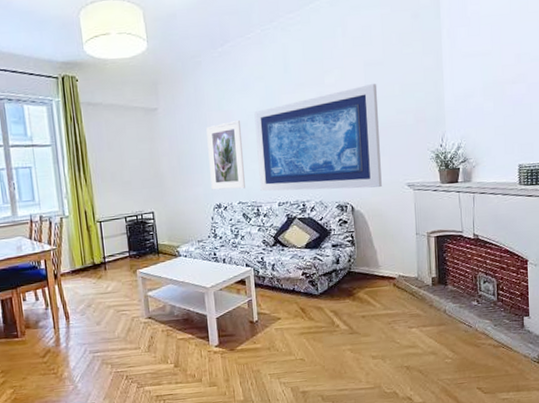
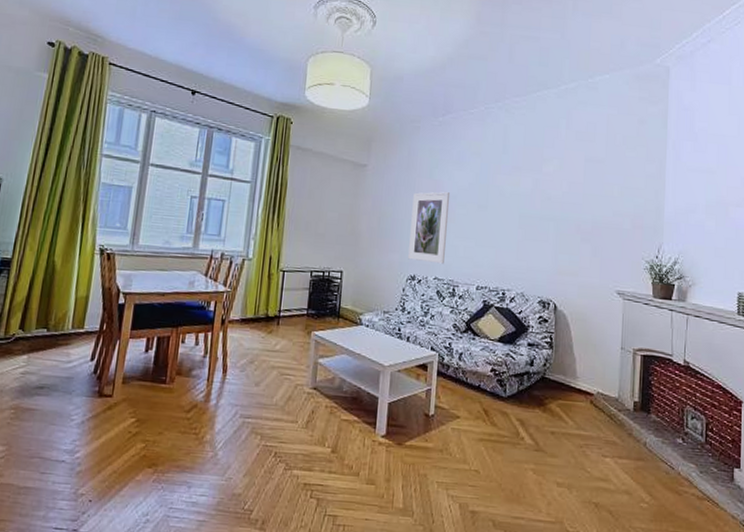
wall art: present [254,84,382,192] -> none [460,180,596,290]

